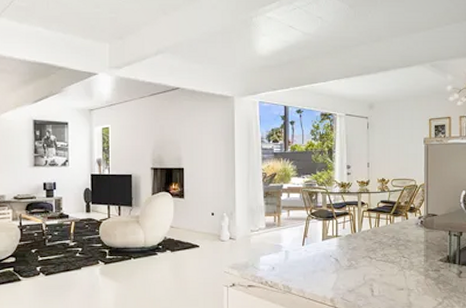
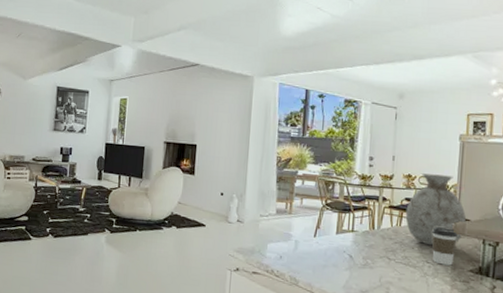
vase: none [382,176,434,242] -> present [405,173,467,246]
coffee cup: none [406,224,427,258] -> present [431,227,458,266]

